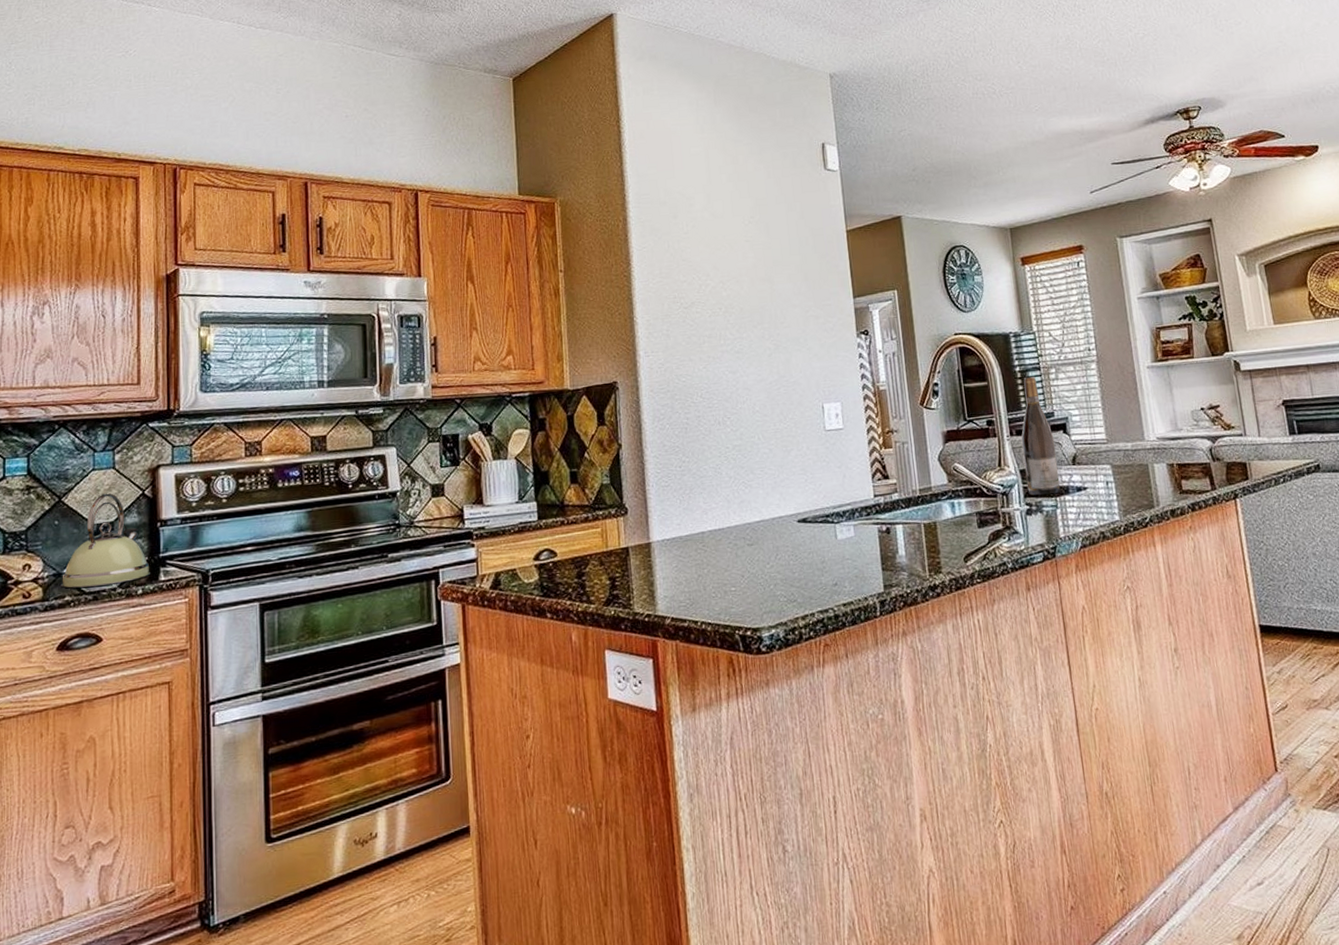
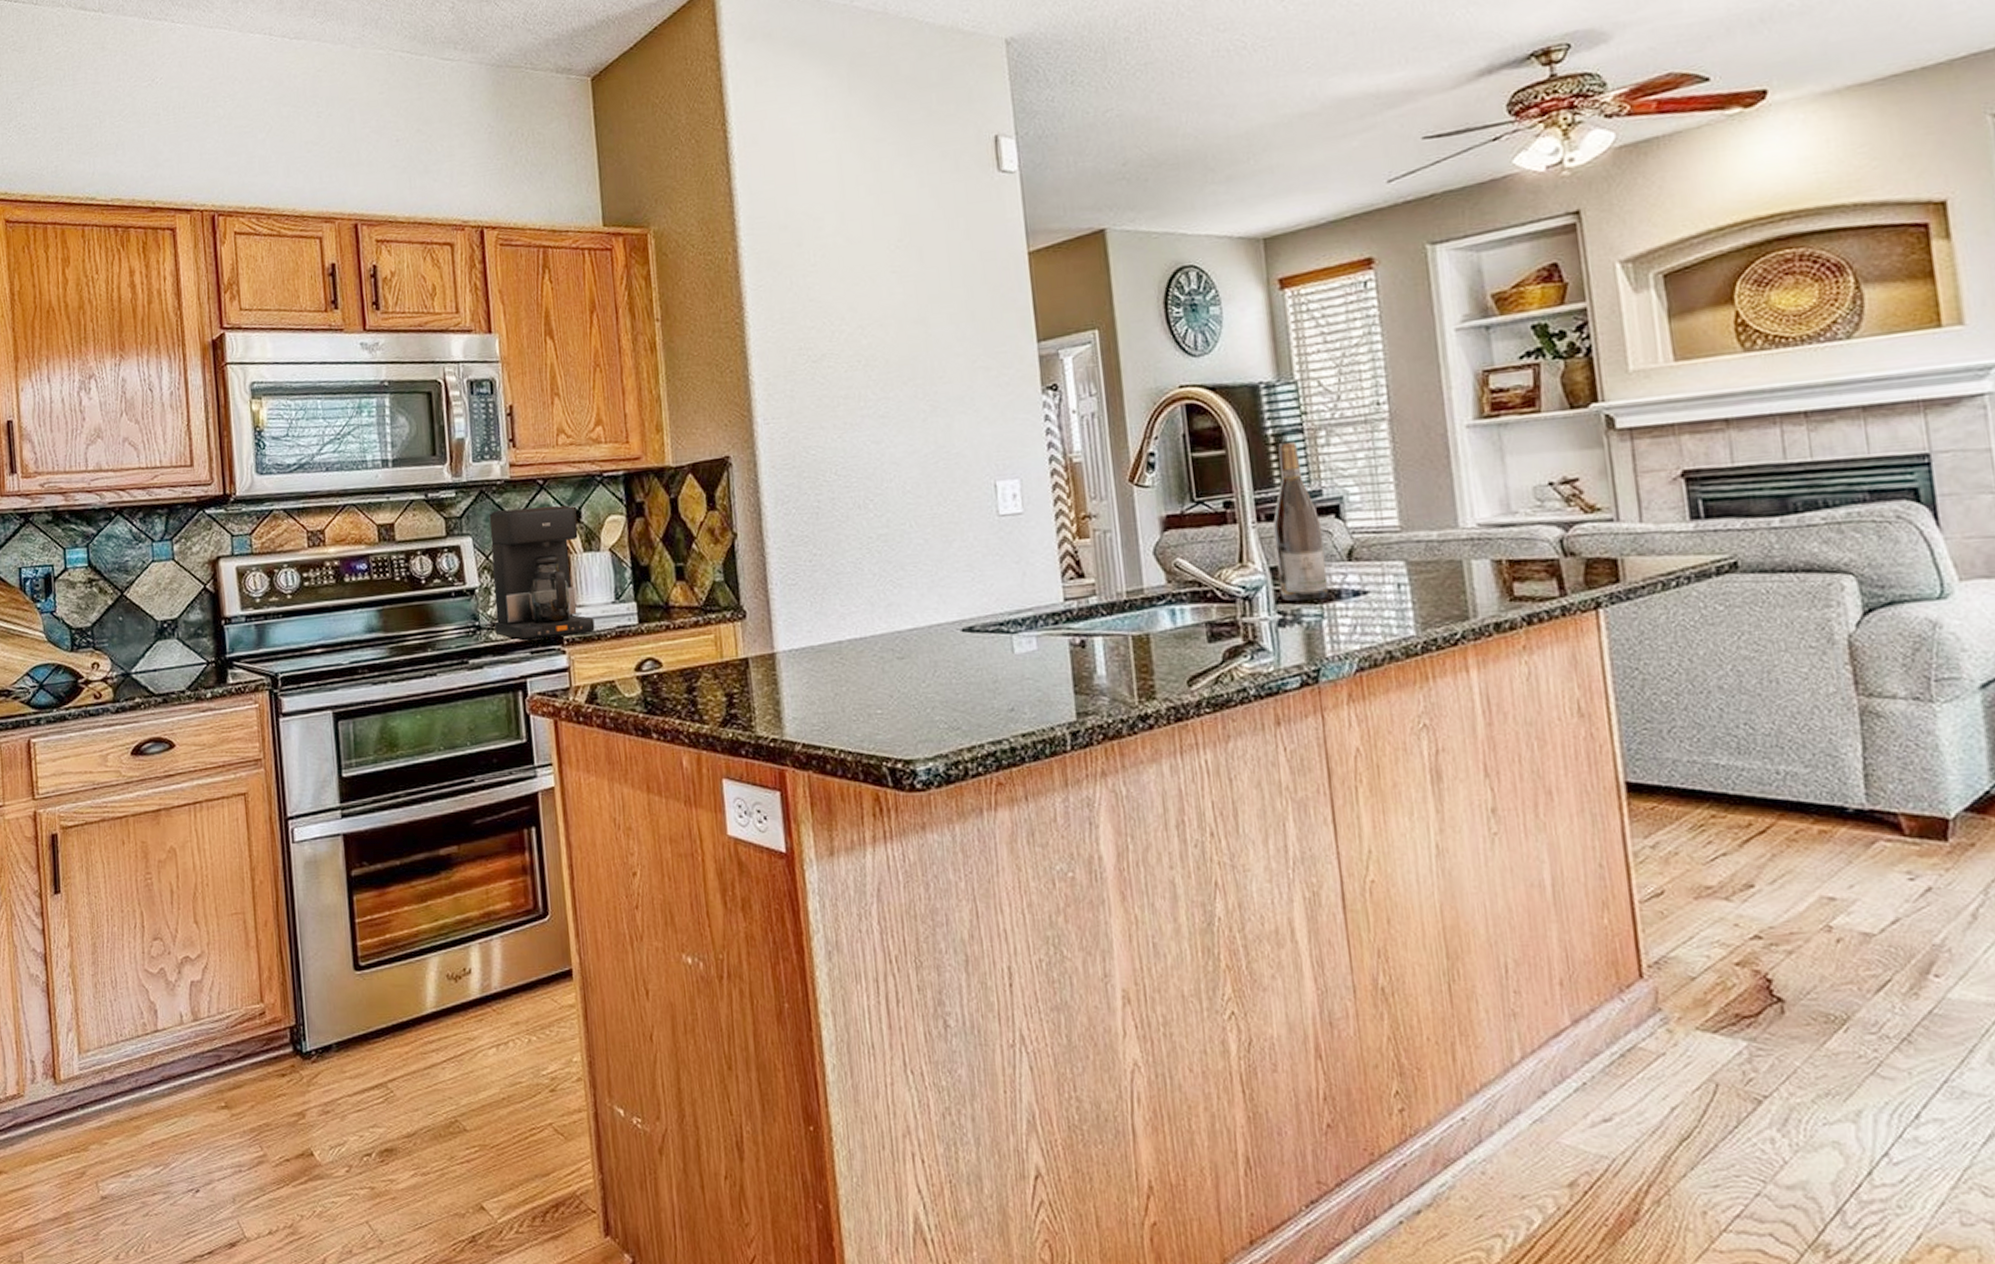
kettle: present [61,493,151,589] -> none [130,587,219,690]
coffee maker: none [412,421,501,537] -> present [489,505,595,642]

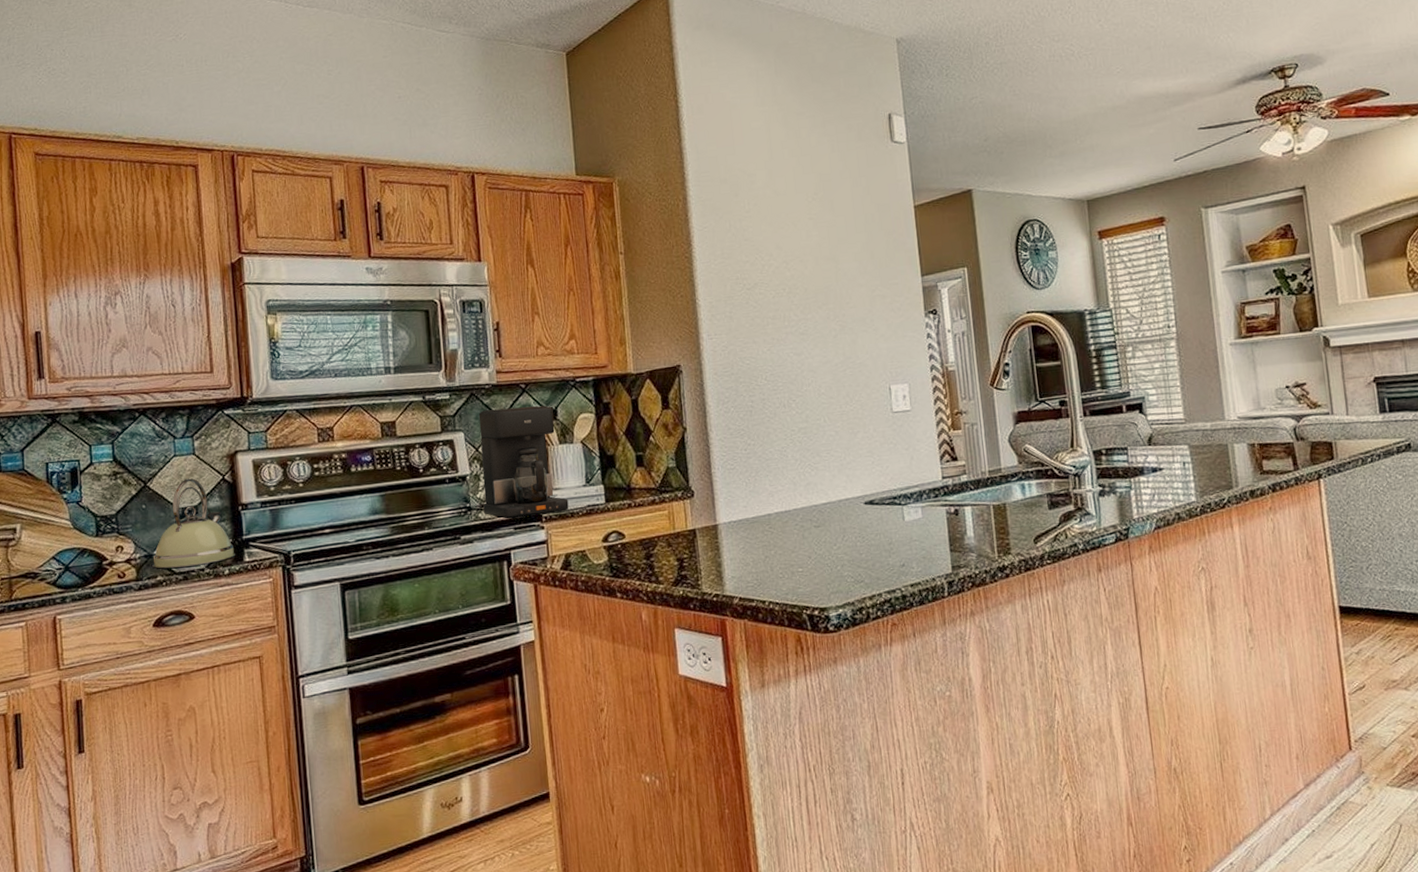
kettle: none [130,587,219,690] -> present [152,478,236,569]
wine bottle: present [1272,441,1330,601] -> none [1094,354,1136,477]

